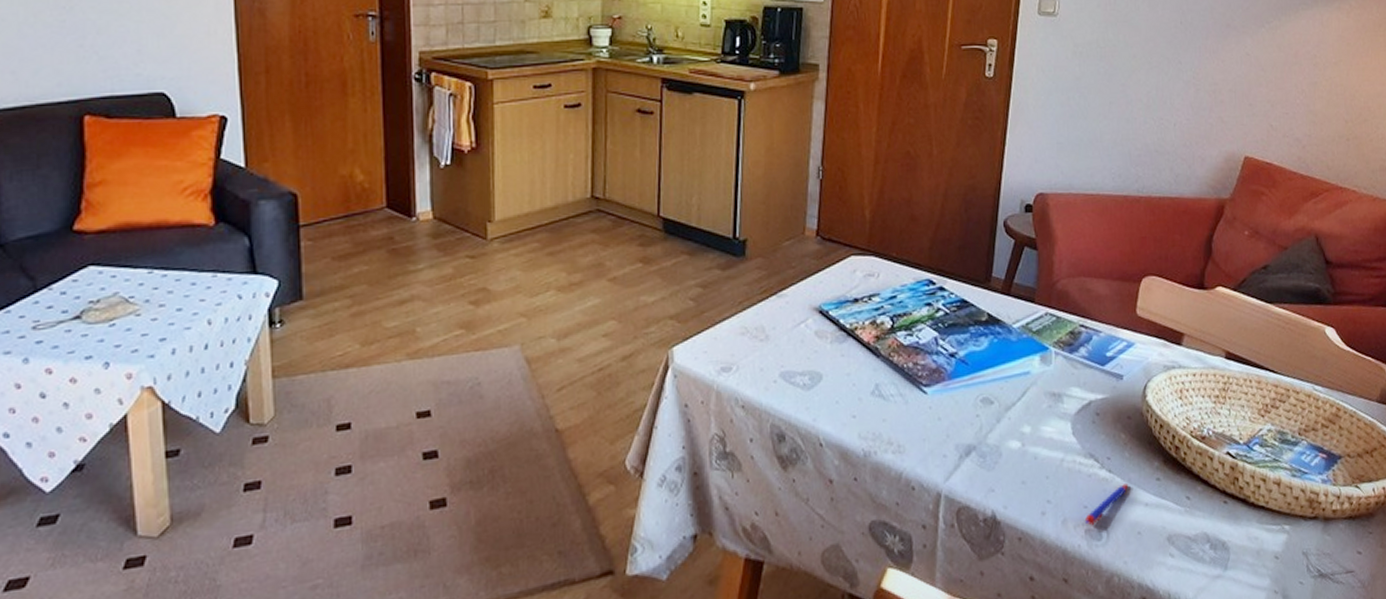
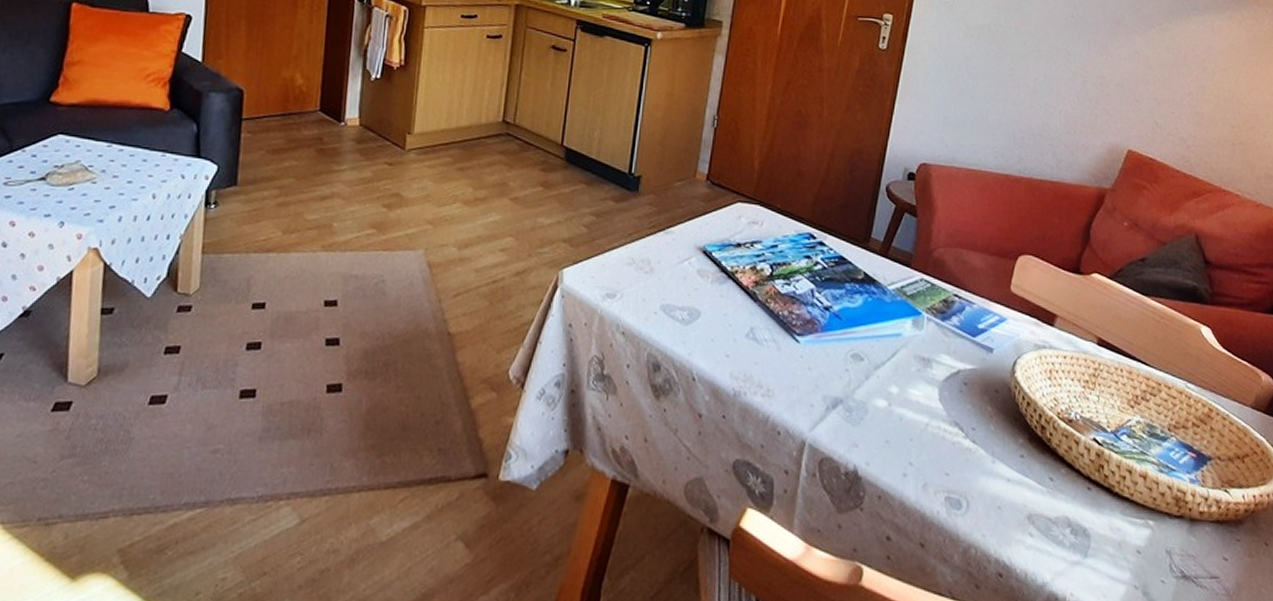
pen: present [1084,483,1129,526] -> none [945,456,992,494]

